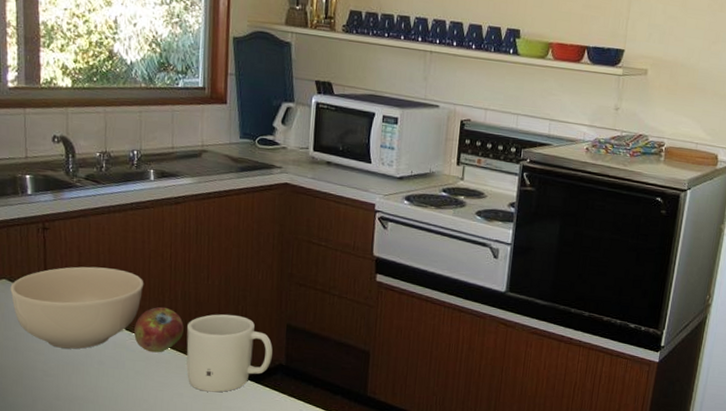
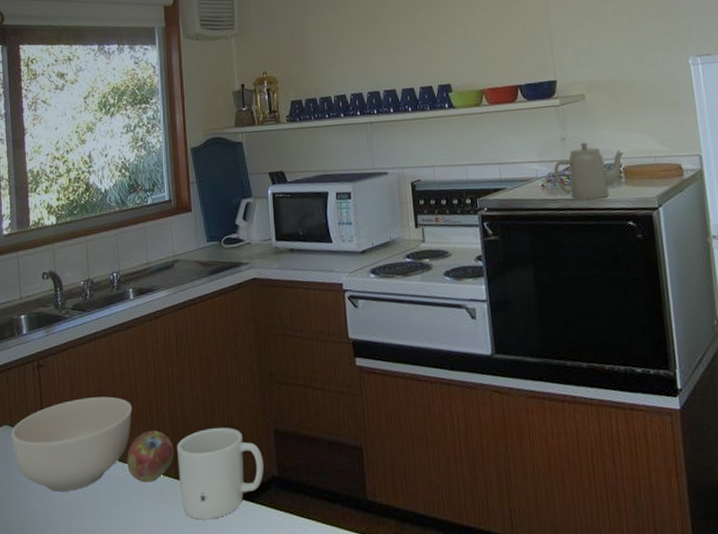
teapot: none [600,116,669,172] -> present [554,142,623,201]

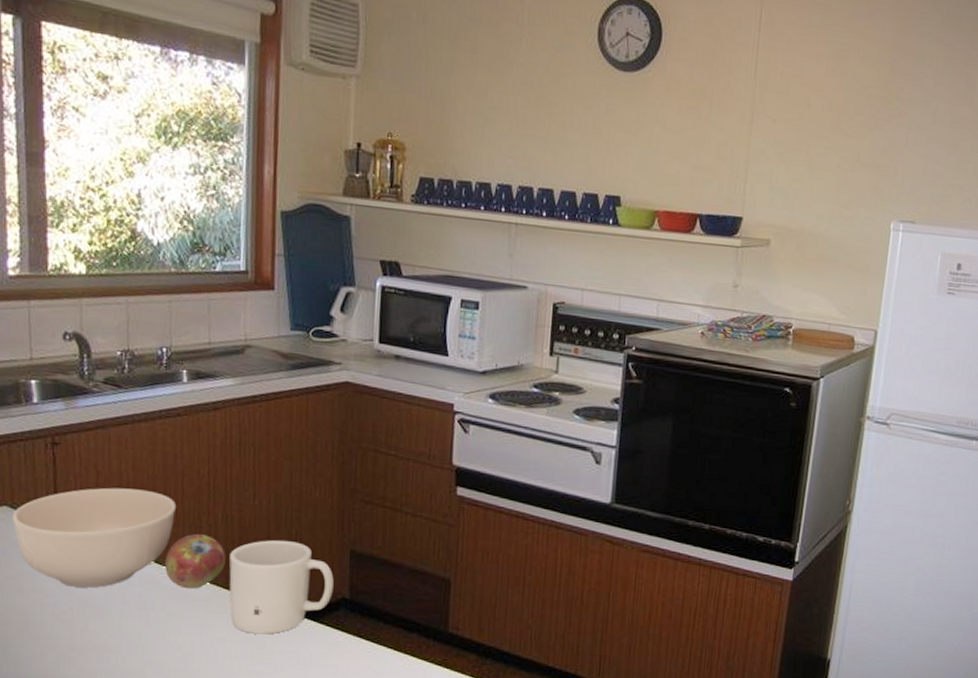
teapot: present [554,142,623,201] -> none [717,293,797,359]

